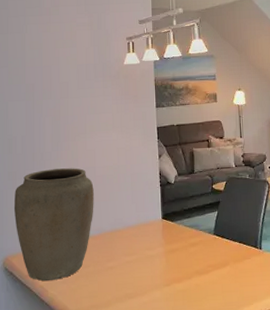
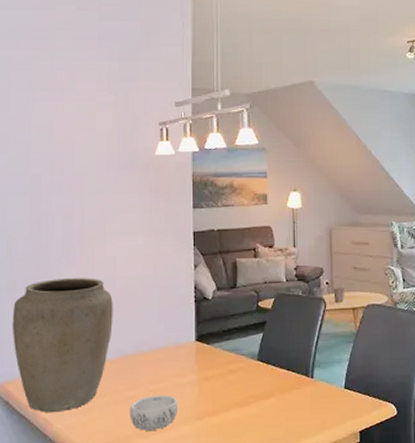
decorative bowl: none [110,265,150,296] -> present [130,394,178,431]

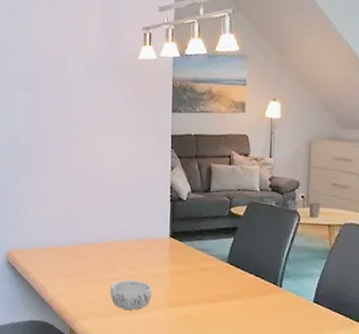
vase: present [11,278,113,412] -> none [17,168,98,282]

